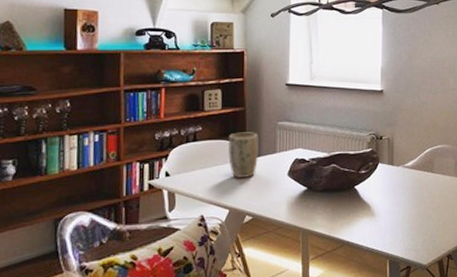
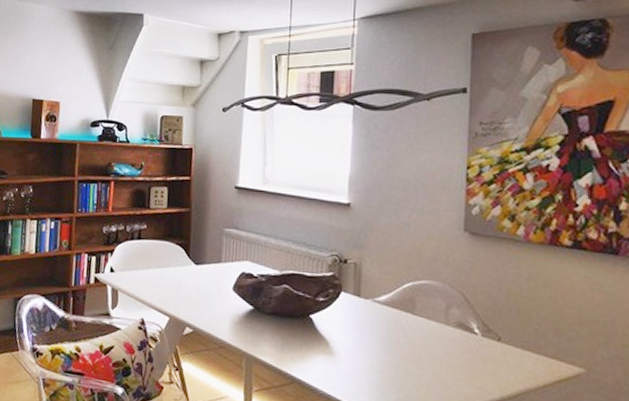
plant pot: present [227,132,258,178] -> none [171,235,203,286]

